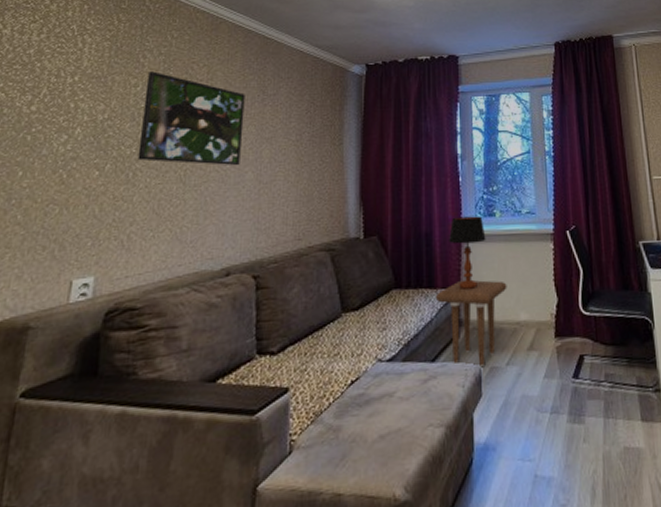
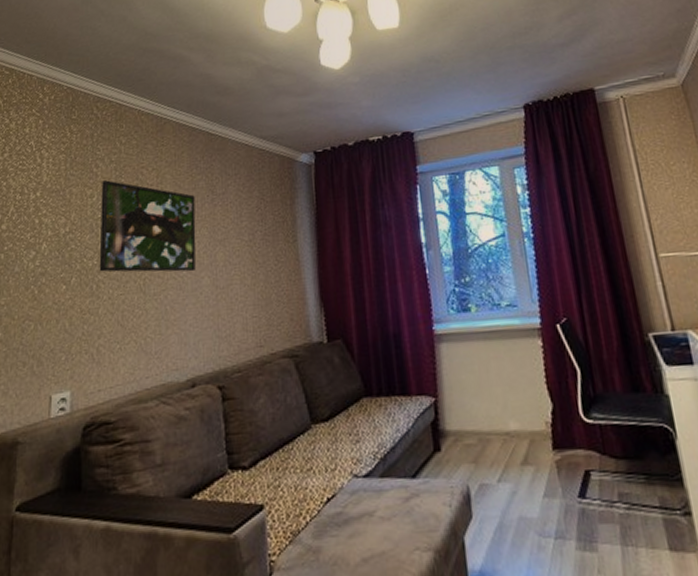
side table: present [435,280,507,368] -> none [410,385,492,485]
table lamp: present [449,216,486,289] -> none [420,311,463,396]

